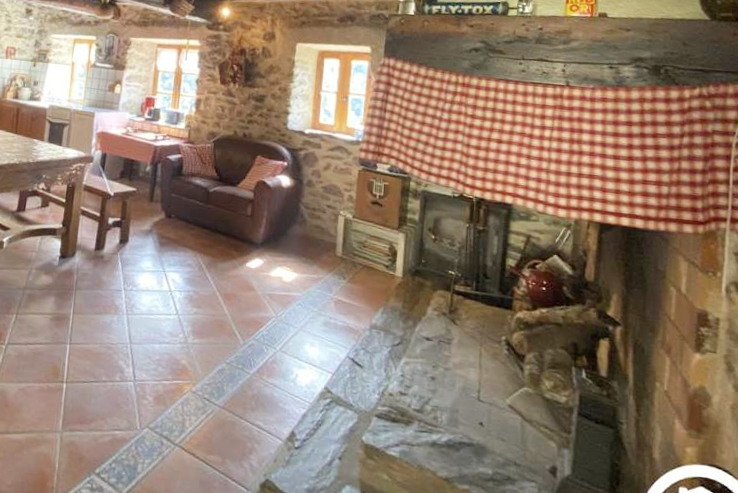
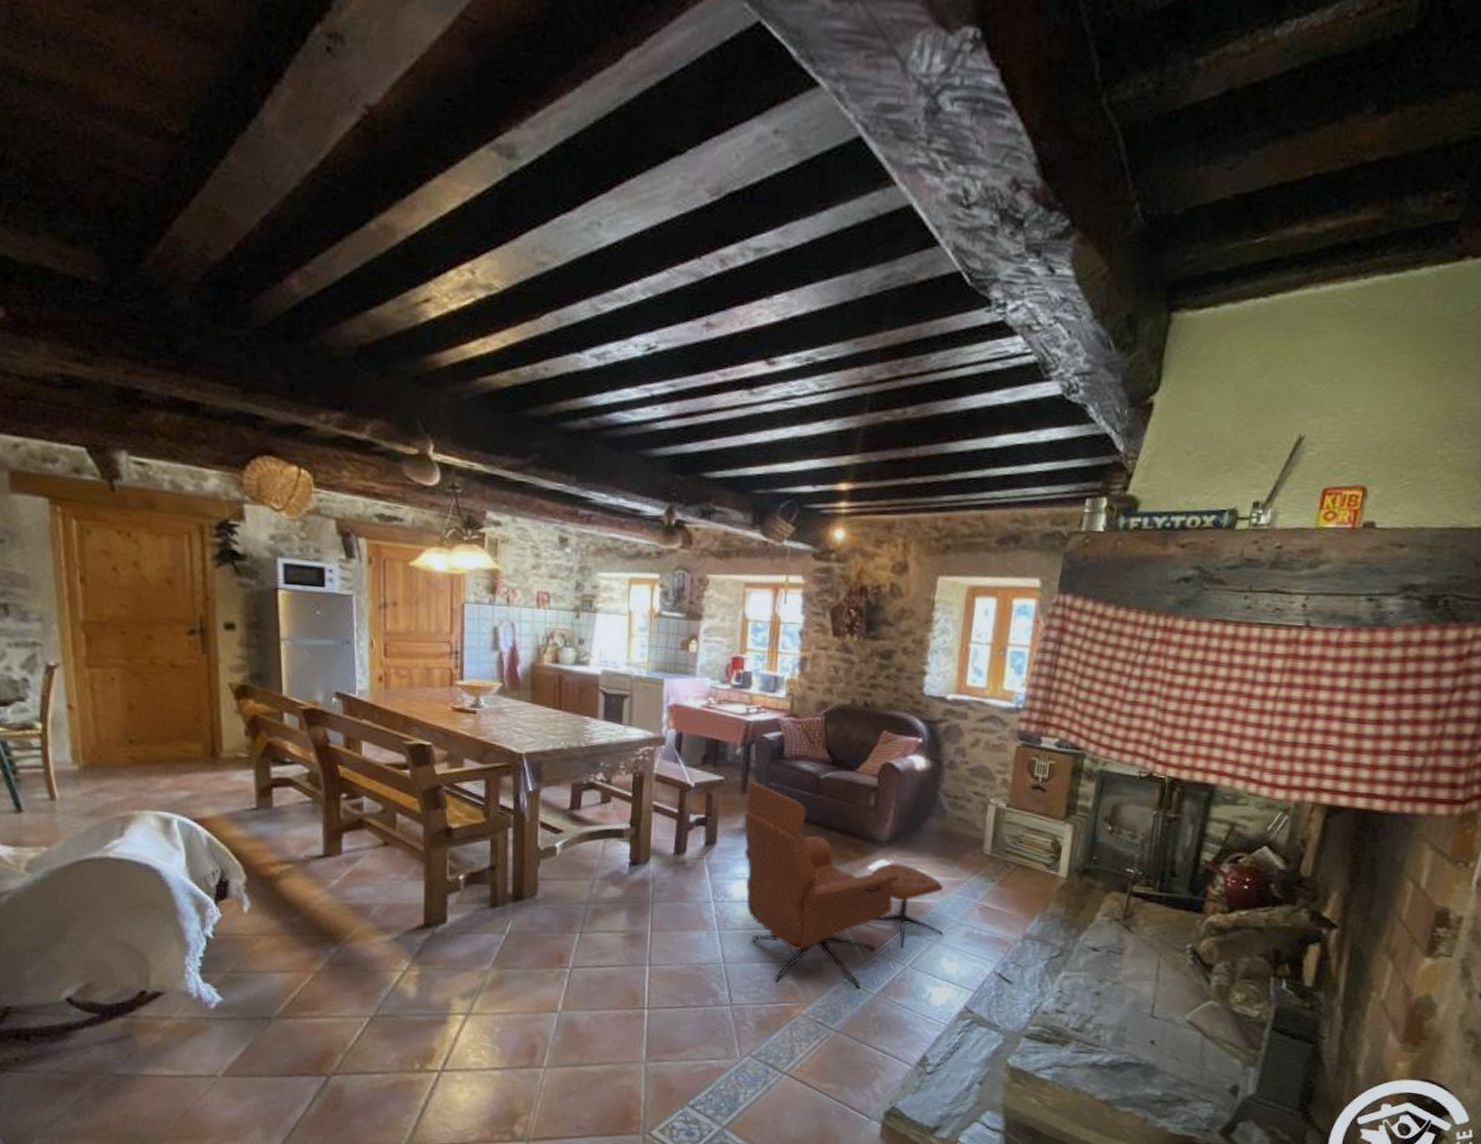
armchair: none [150,191,306,369] -> present [743,780,944,988]

